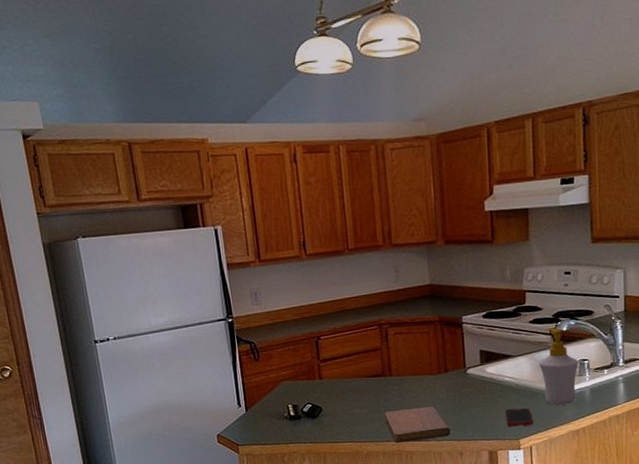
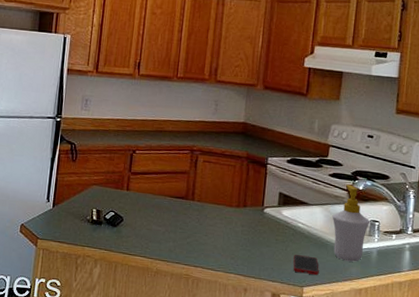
notebook: present [384,406,451,443] -> none [180,234,240,271]

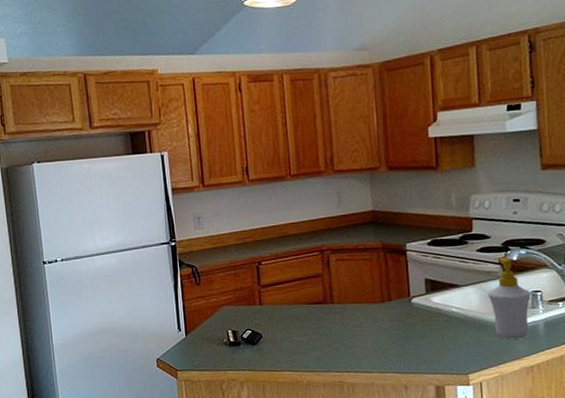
cell phone: present [293,255,319,275] -> none [452,340,483,360]

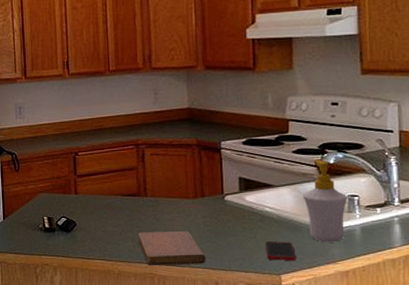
notebook: none [325,336,395,374] -> present [137,231,206,265]
cell phone: none [452,340,483,360] -> present [265,241,296,261]

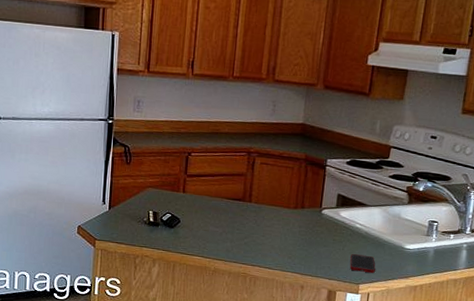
notebook: present [137,231,206,265] -> none [237,235,297,269]
soap bottle: present [302,159,348,243] -> none [390,185,429,261]

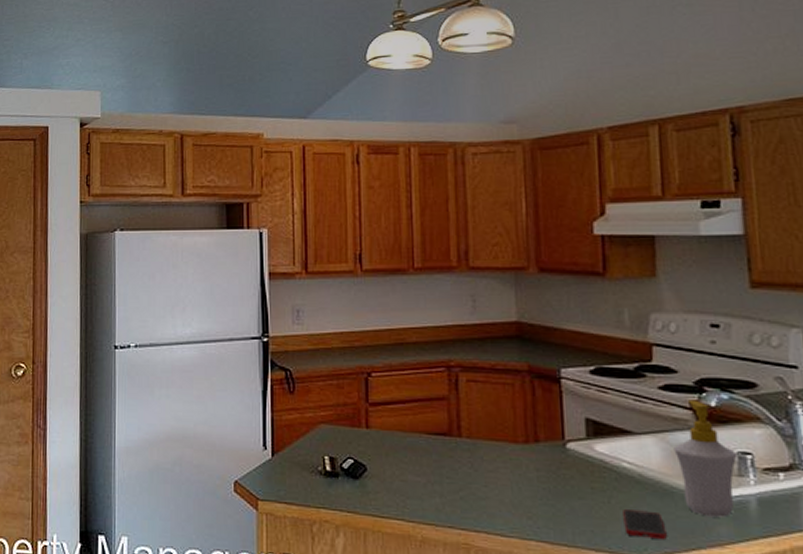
soap bottle: none [390,185,429,261] -> present [673,400,738,518]

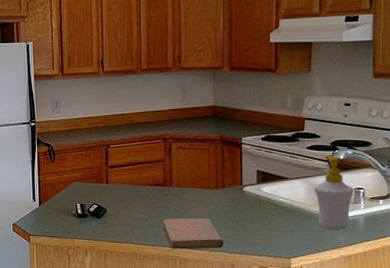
notebook: none [448,485,541,536] -> present [162,218,224,249]
cell phone: present [623,509,667,539] -> none [278,228,305,246]

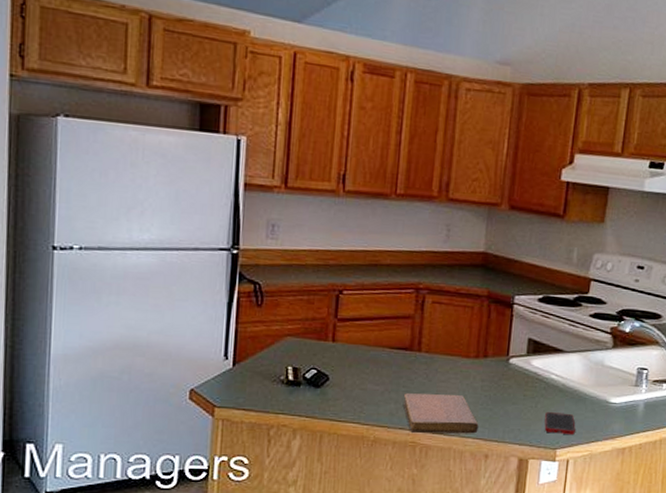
cell phone: none [278,228,305,246] -> present [544,412,576,434]
soap bottle: present [314,155,355,230] -> none [592,326,638,417]

